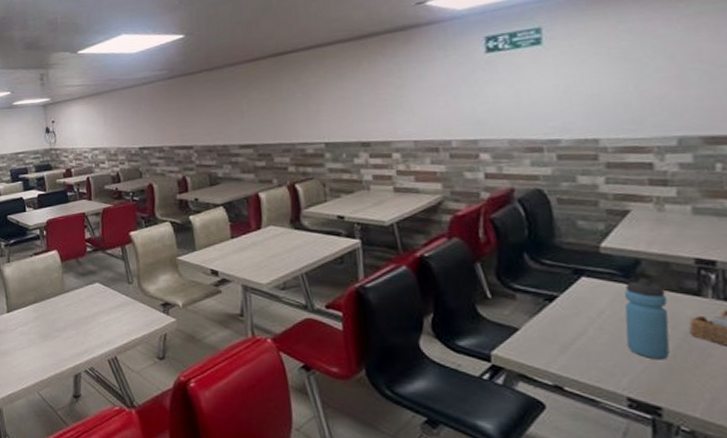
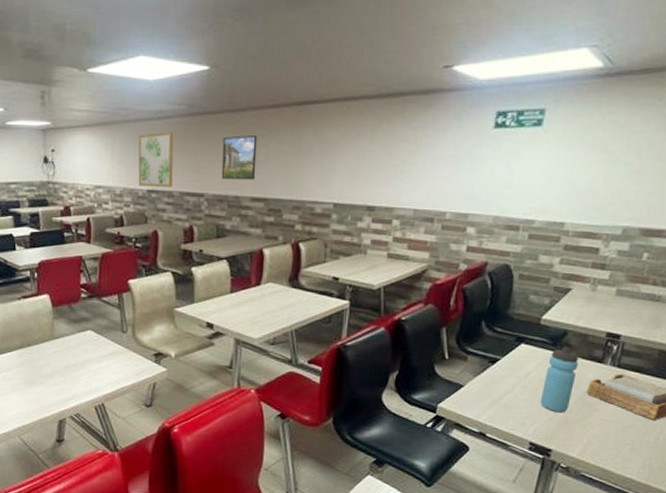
wall art: none [126,95,163,145] -> present [138,132,174,188]
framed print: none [205,87,241,131] -> present [221,134,257,180]

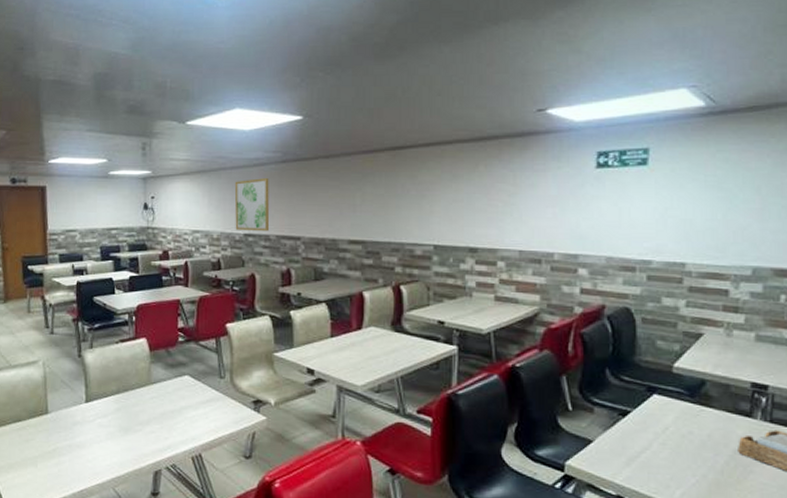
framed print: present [221,134,257,180] -> none [317,179,352,223]
water bottle: present [540,347,579,413] -> none [683,398,723,475]

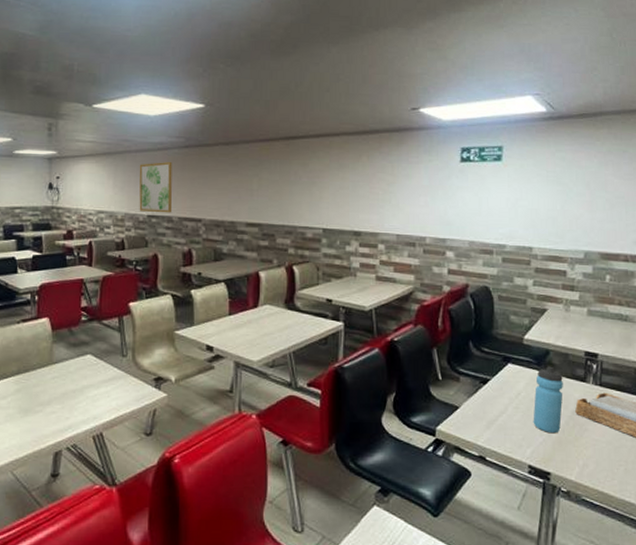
water bottle: none [683,398,723,475] -> present [533,366,563,434]

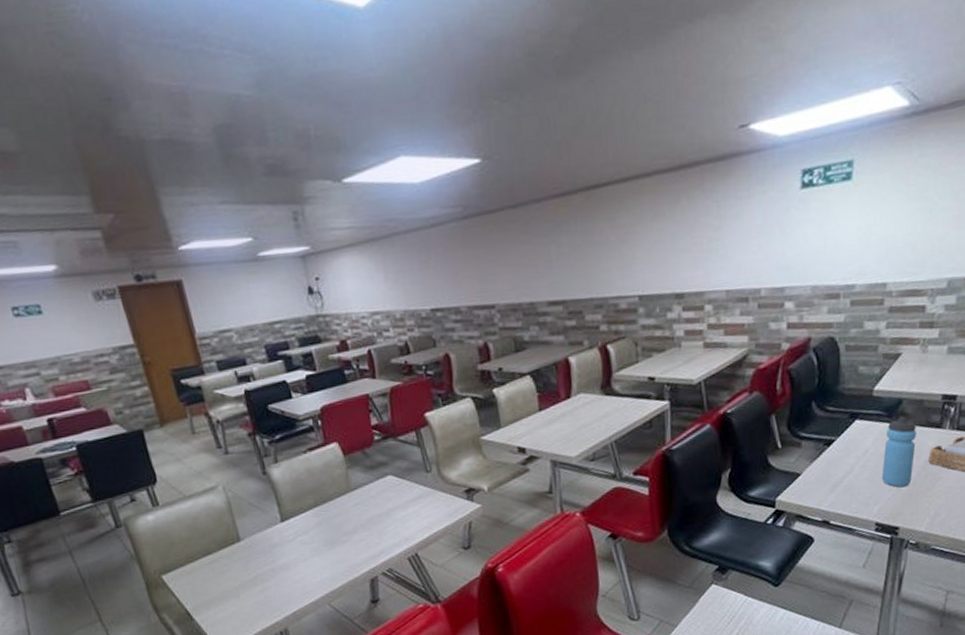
wall art: present [139,162,173,213] -> none [411,240,459,306]

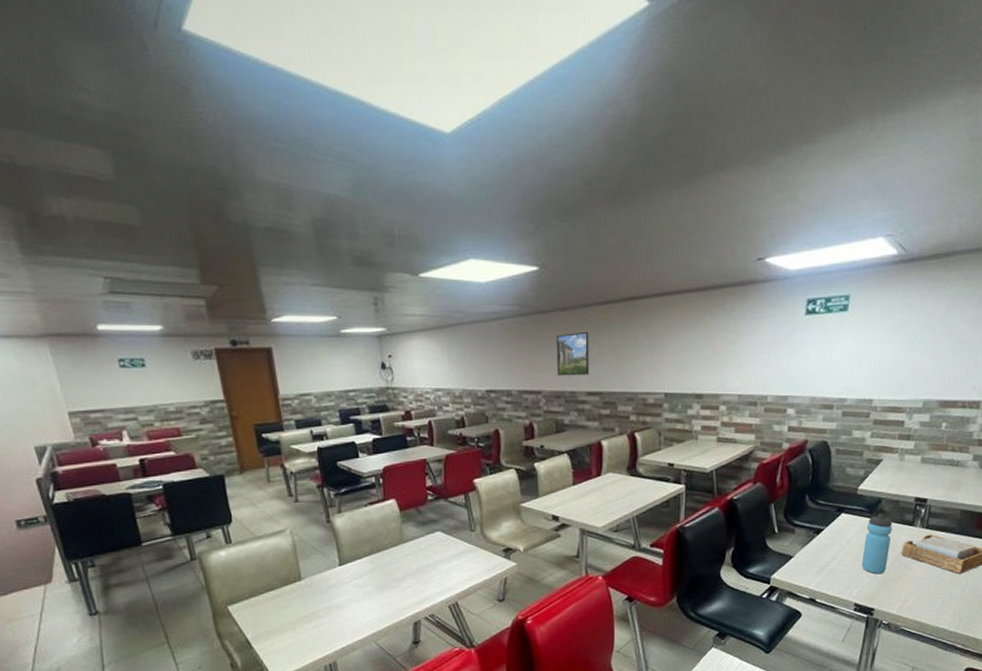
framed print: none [507,230,549,286] -> present [556,331,590,376]

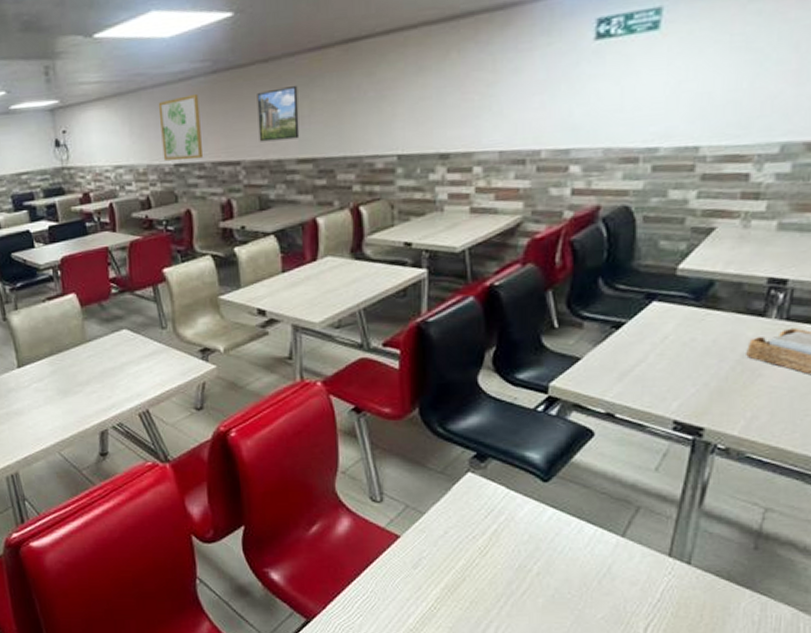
wall art: none [473,333,511,387] -> present [158,94,204,161]
water bottle: present [861,513,892,575] -> none [683,300,732,383]

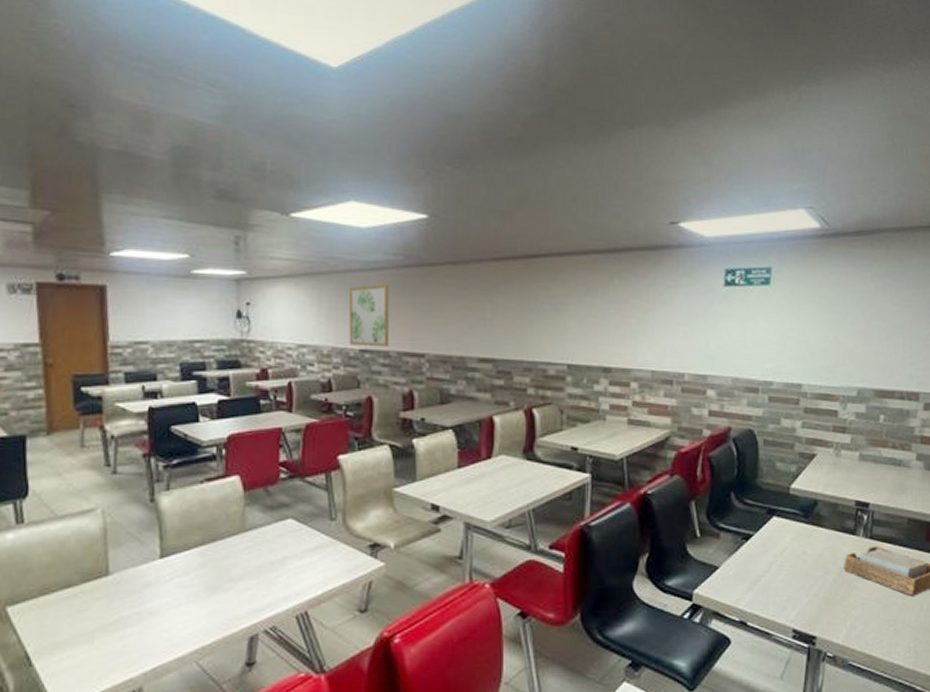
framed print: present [257,85,300,142] -> none [444,289,482,339]

